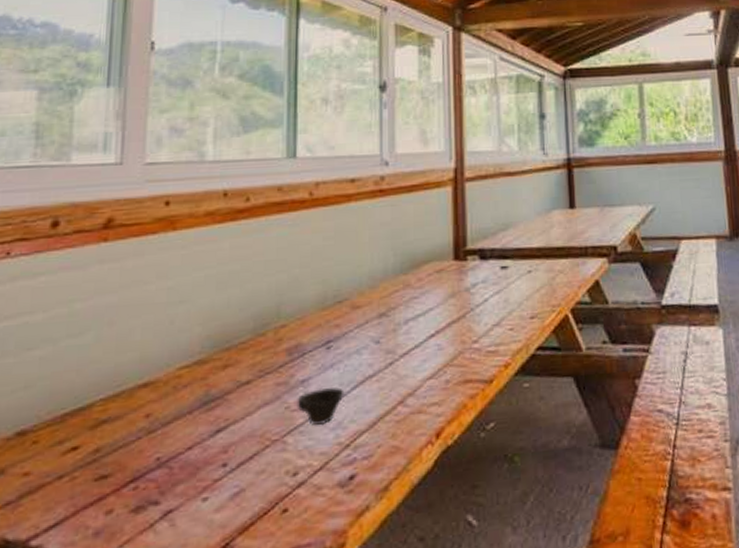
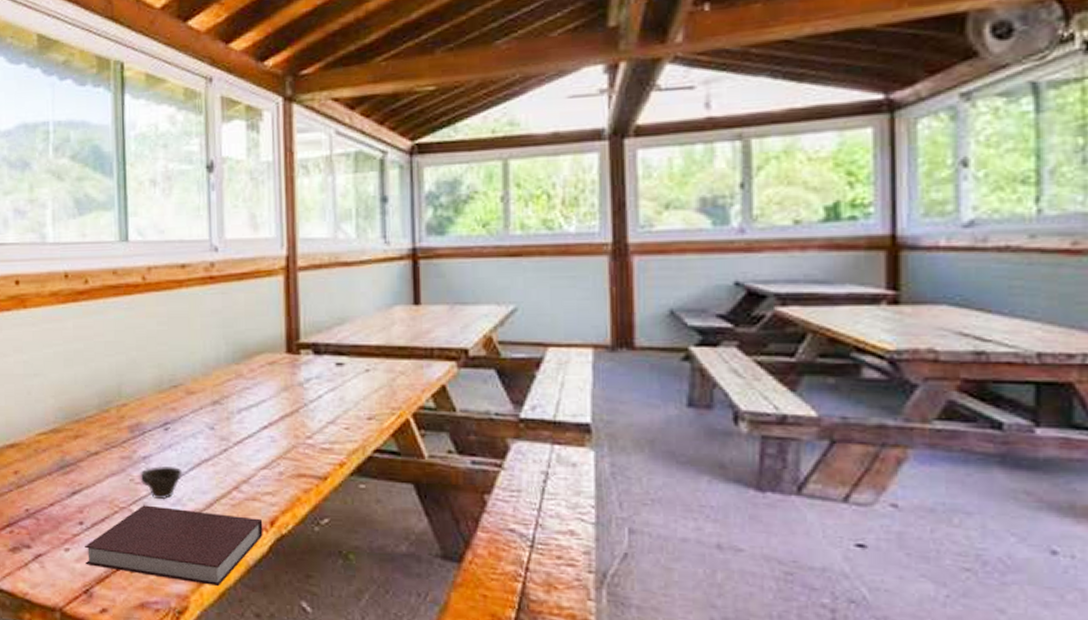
notebook: none [226,432,429,515] -> present [85,505,263,587]

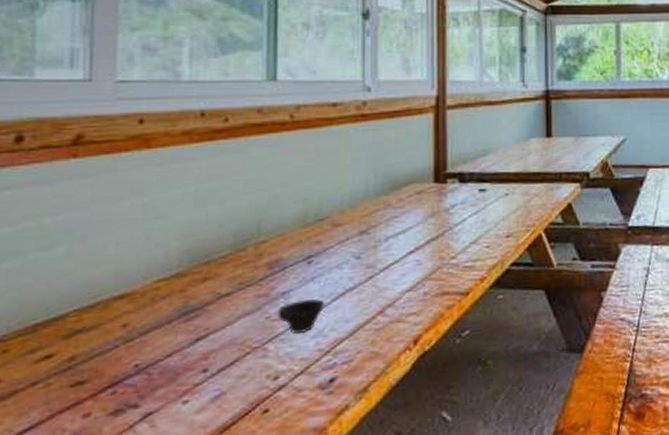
notebook: present [85,505,263,587] -> none [207,339,407,415]

